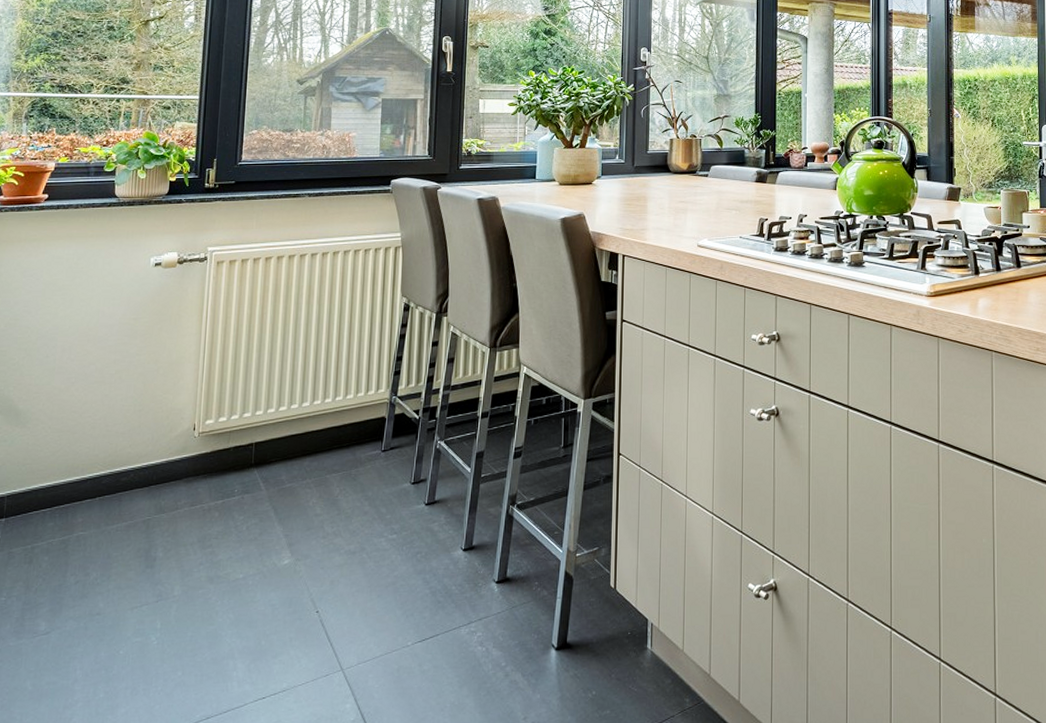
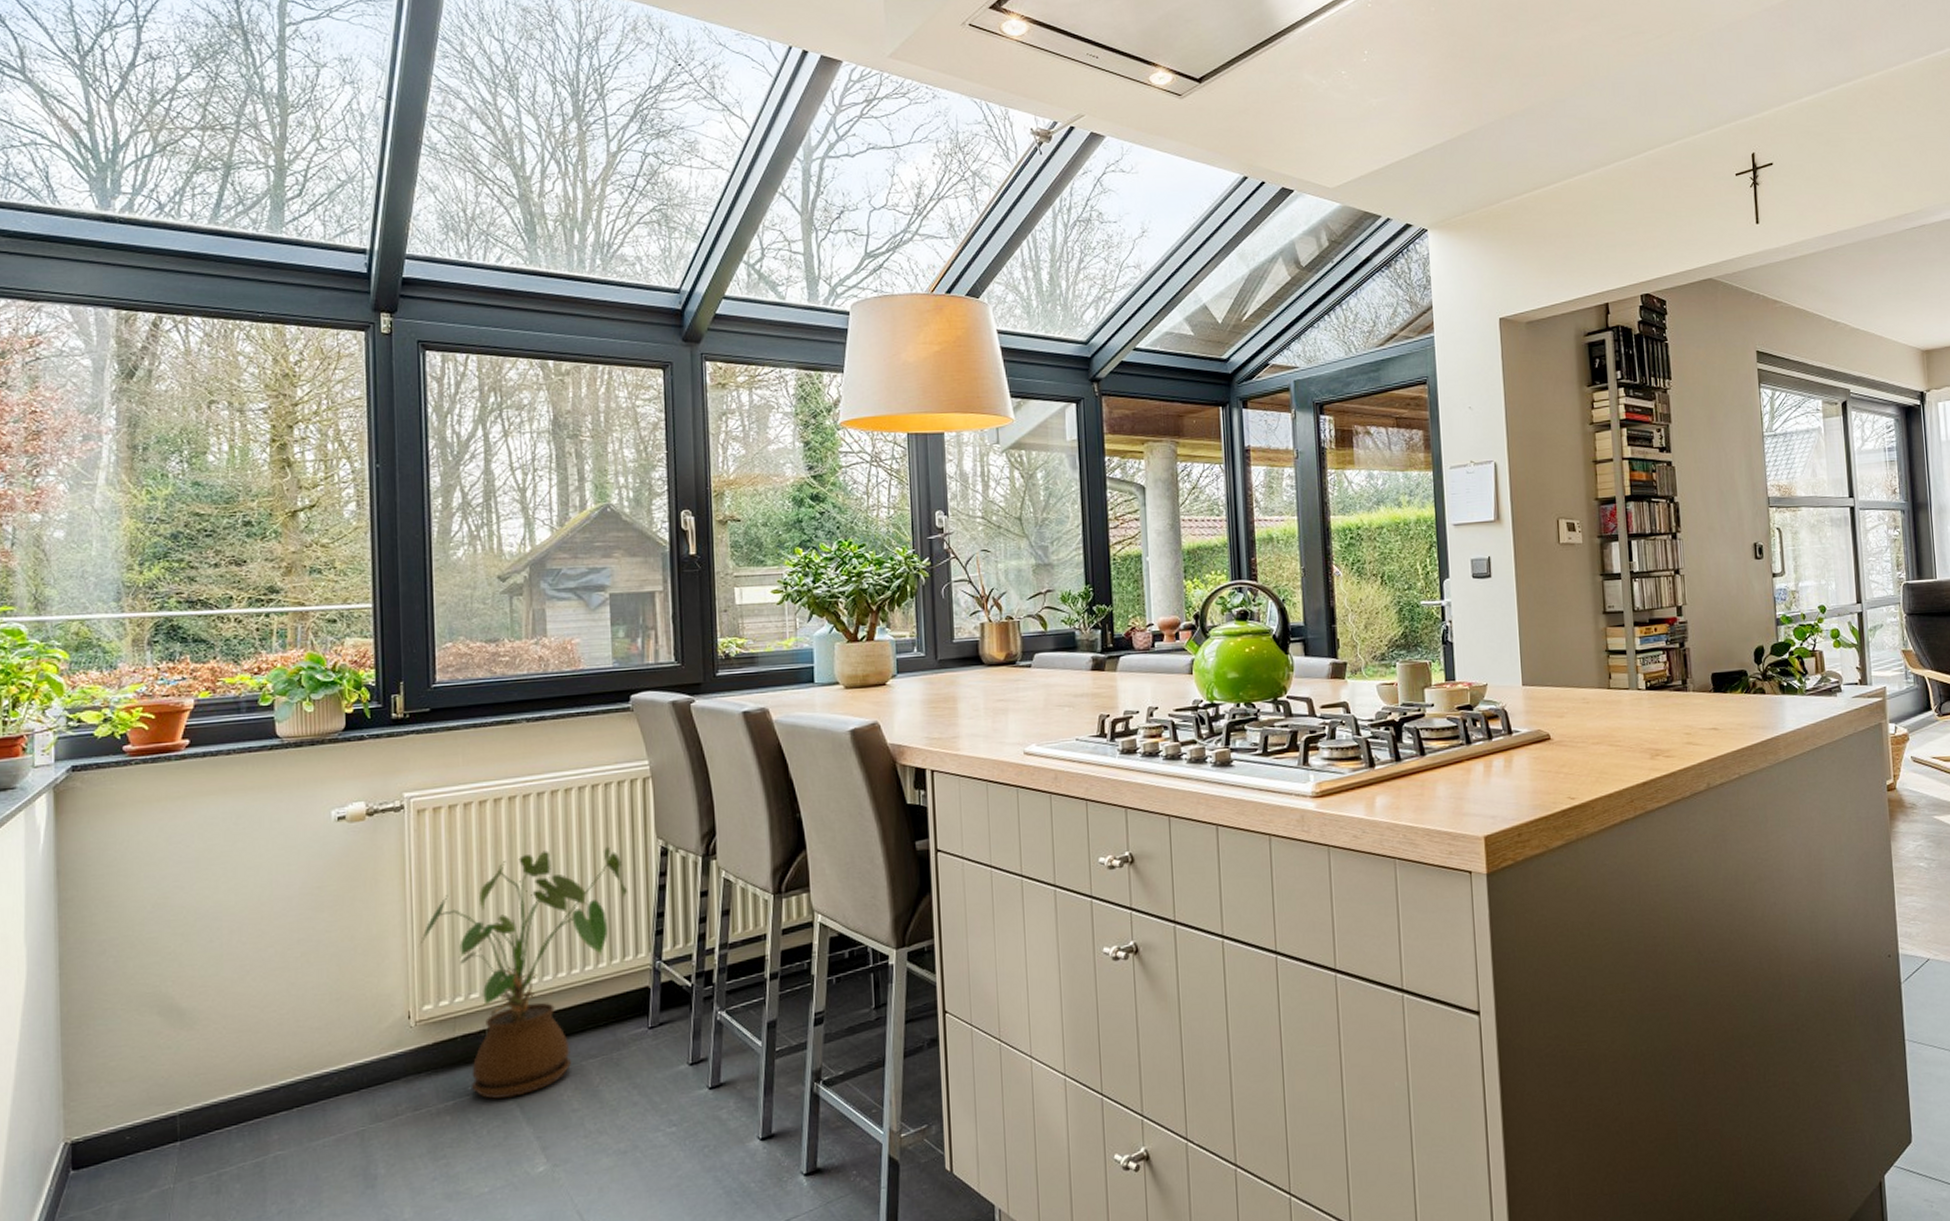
house plant: none [208,300,375,502] -> present [419,846,627,1099]

